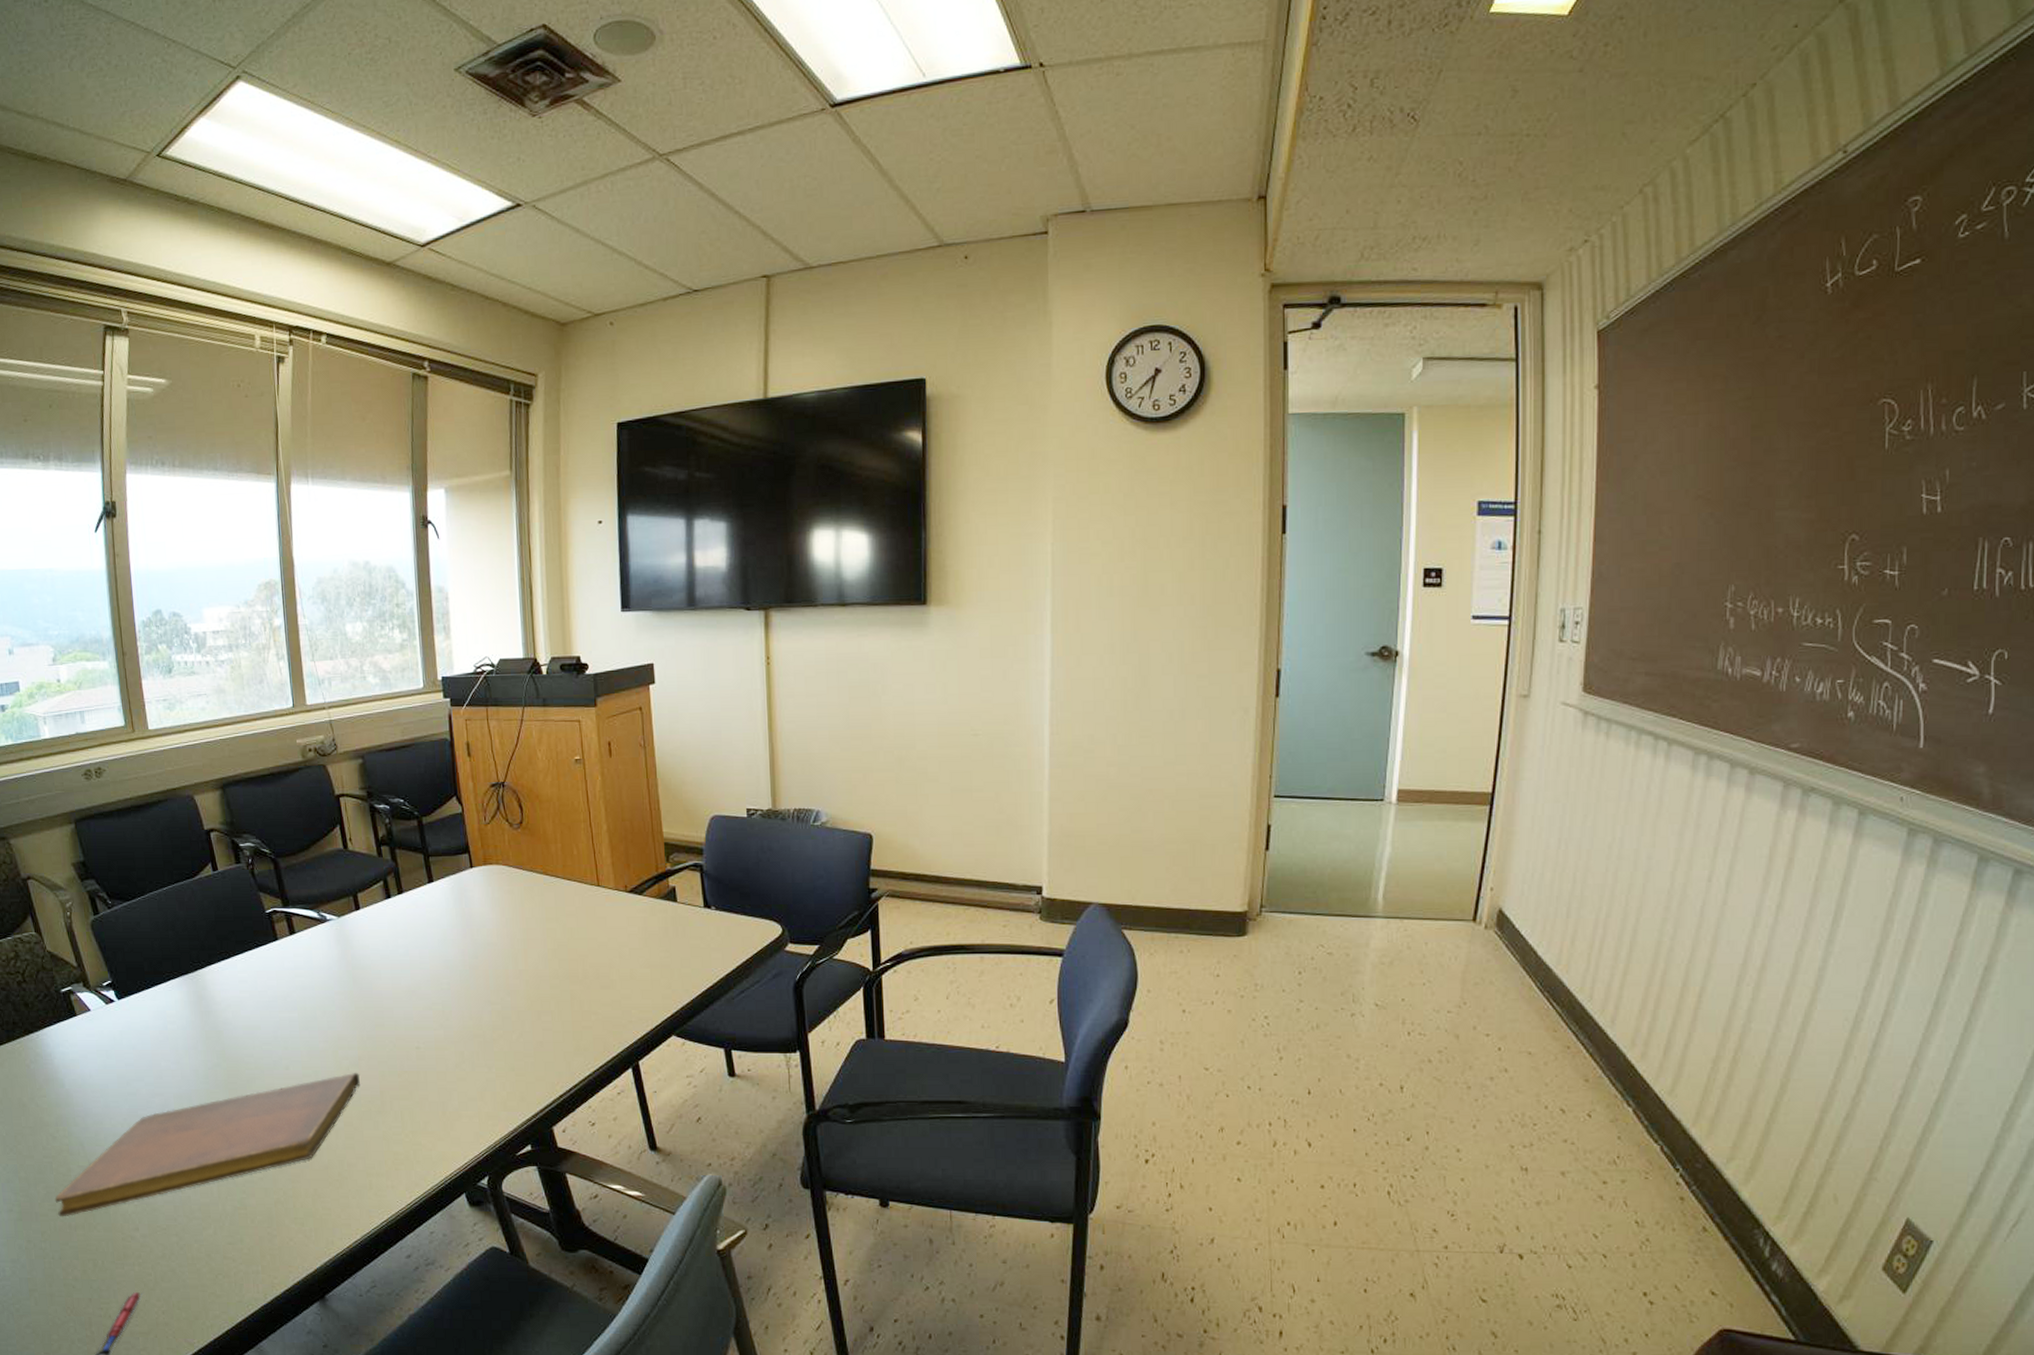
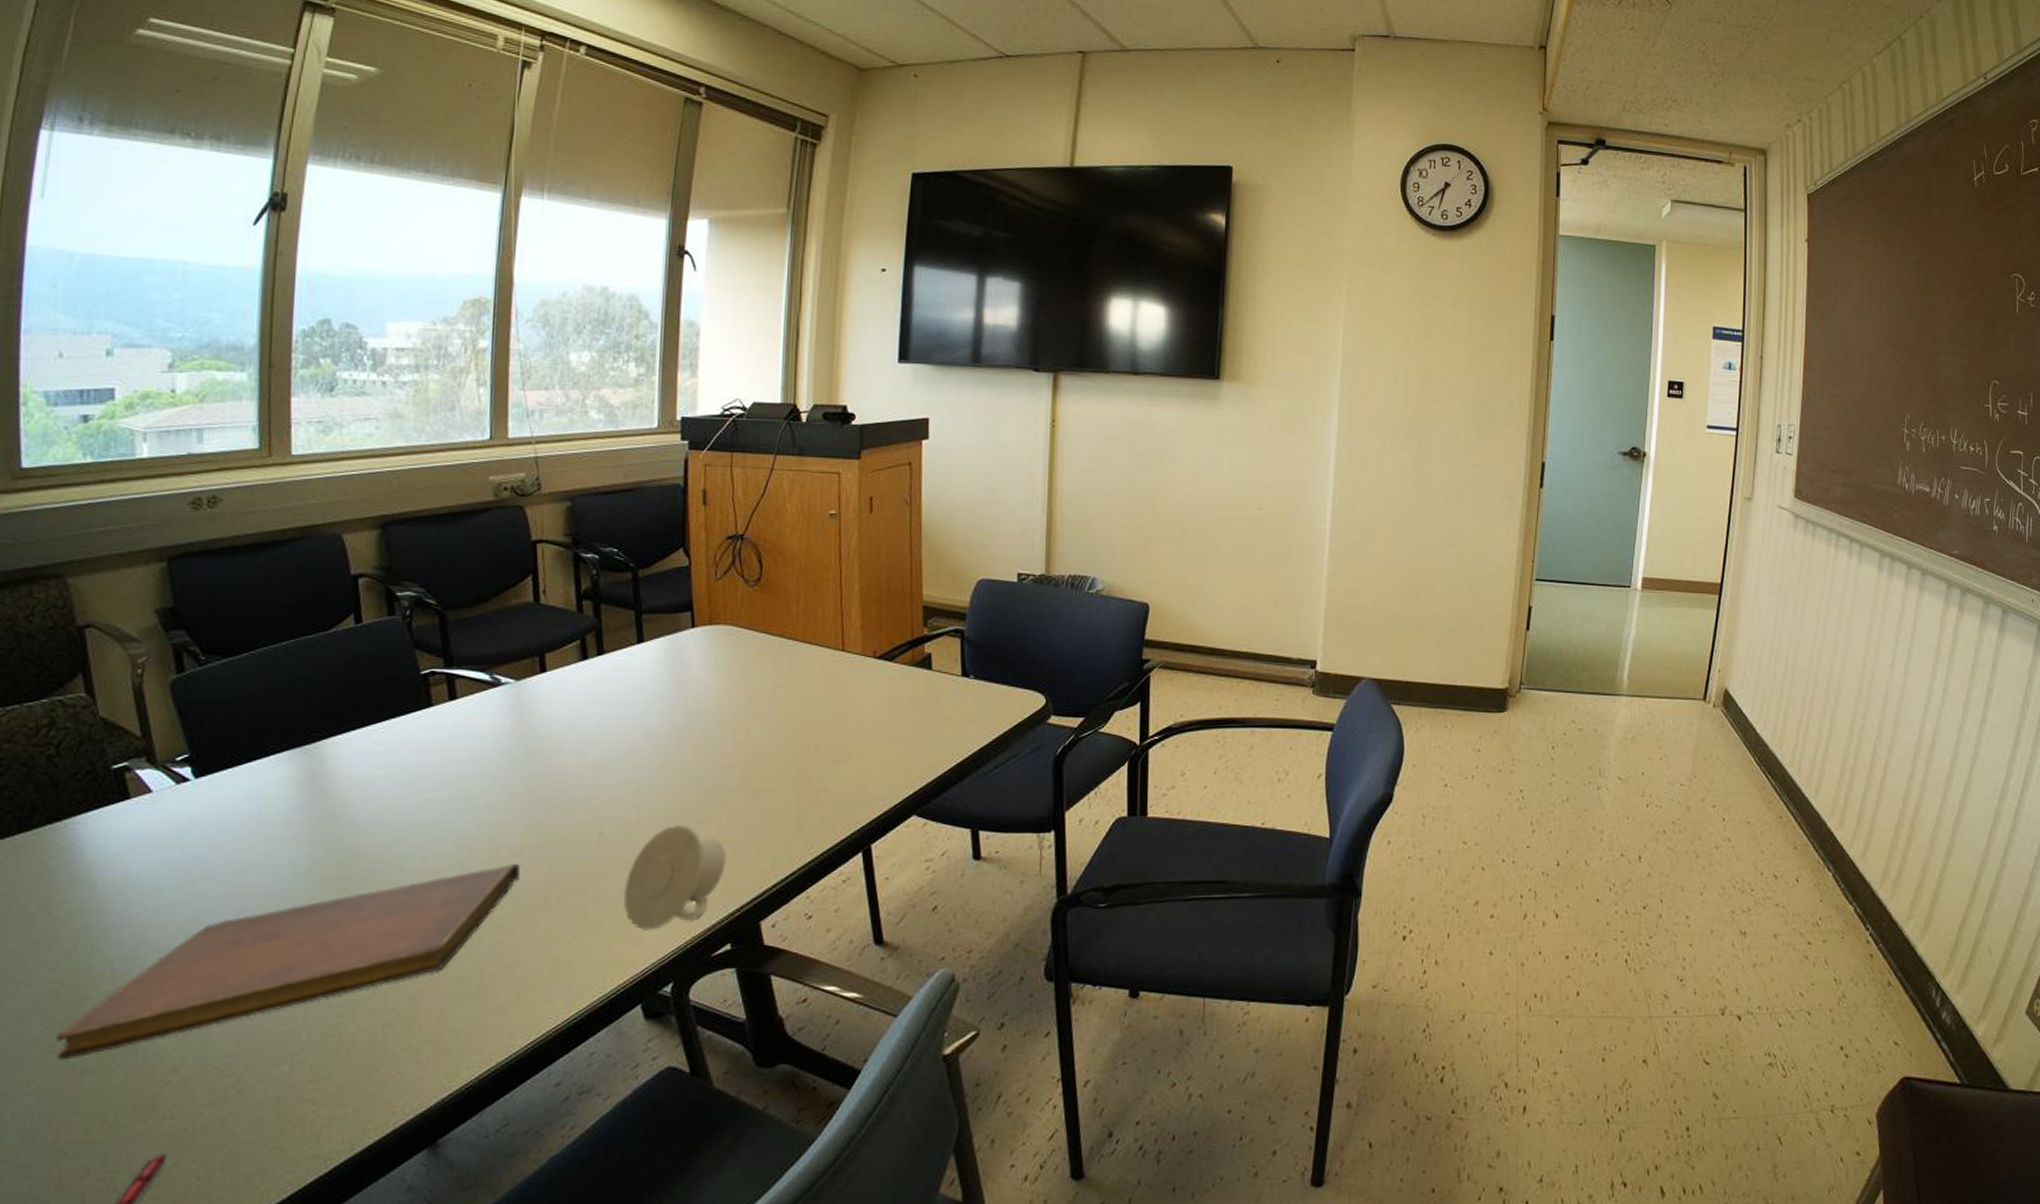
cup: none [441,1041,520,1131] -> present [623,824,727,930]

